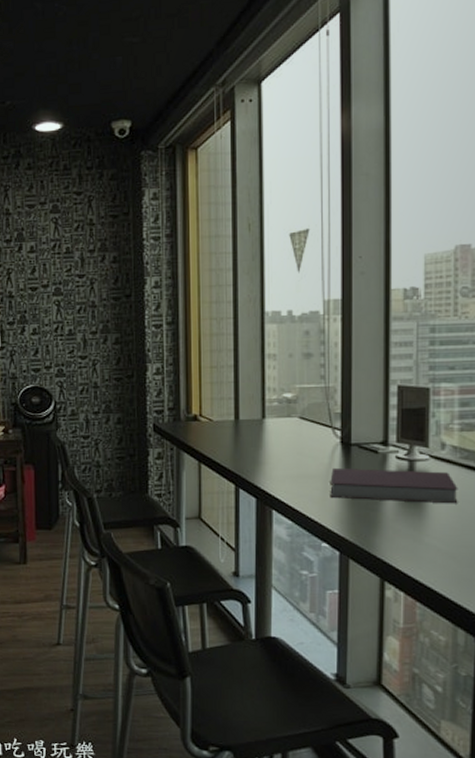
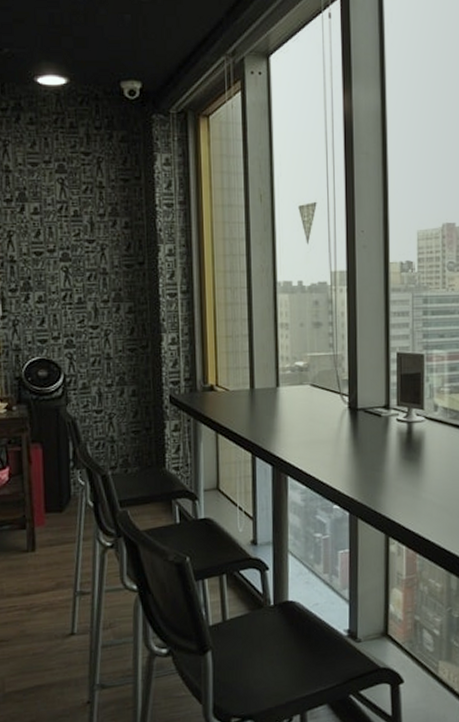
notebook: present [330,467,458,504] -> none [339,431,449,462]

